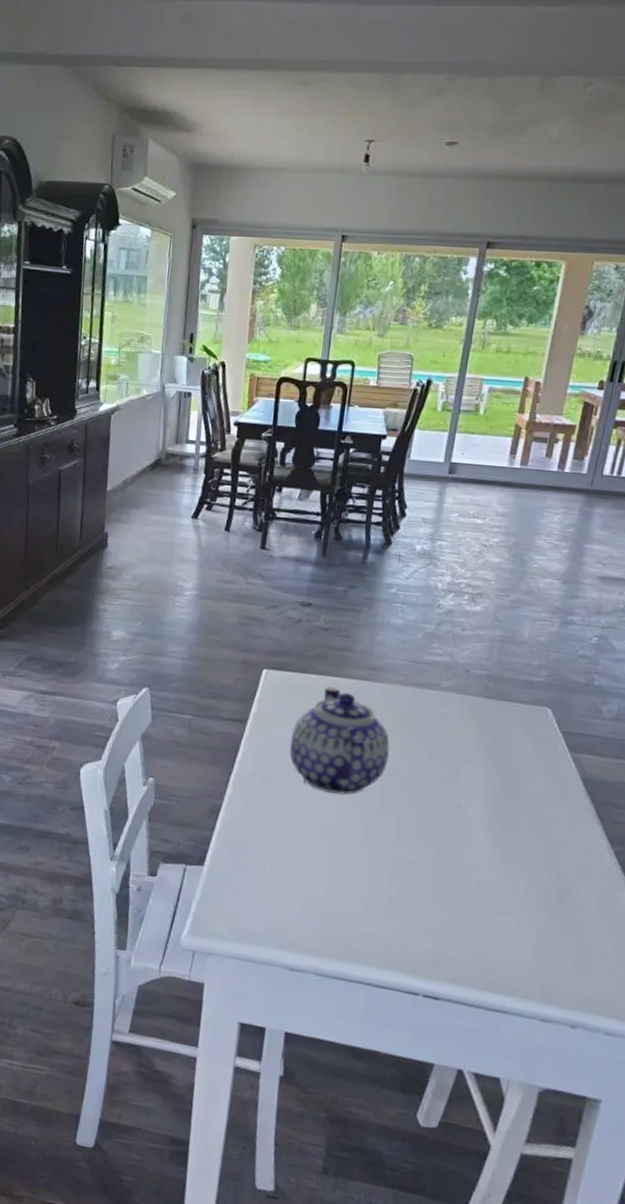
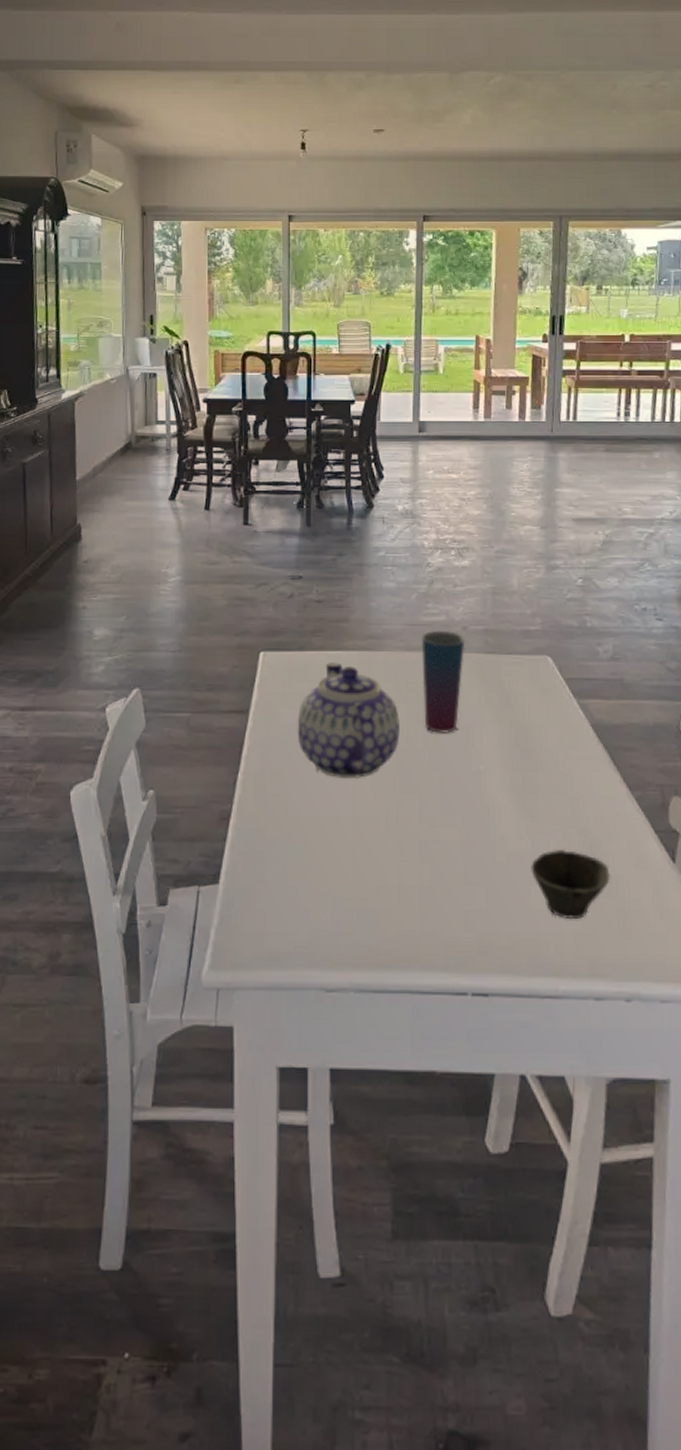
cup: none [414,669,466,767] -> present [421,630,465,733]
cup: none [497,886,575,950] -> present [531,849,610,919]

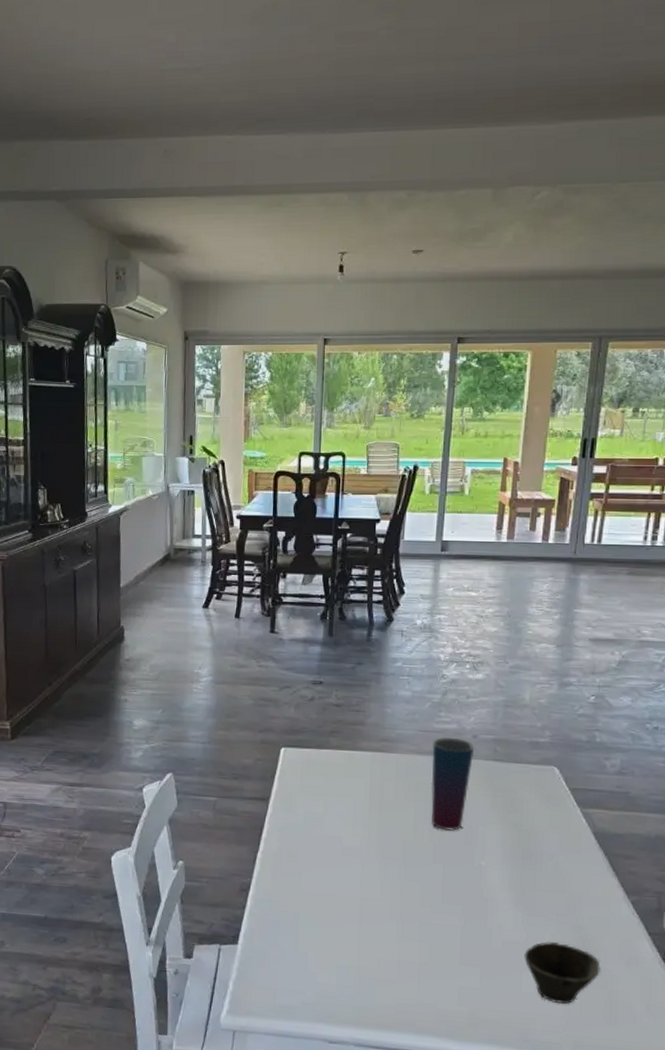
teapot: present [297,662,400,779] -> none [312,760,408,865]

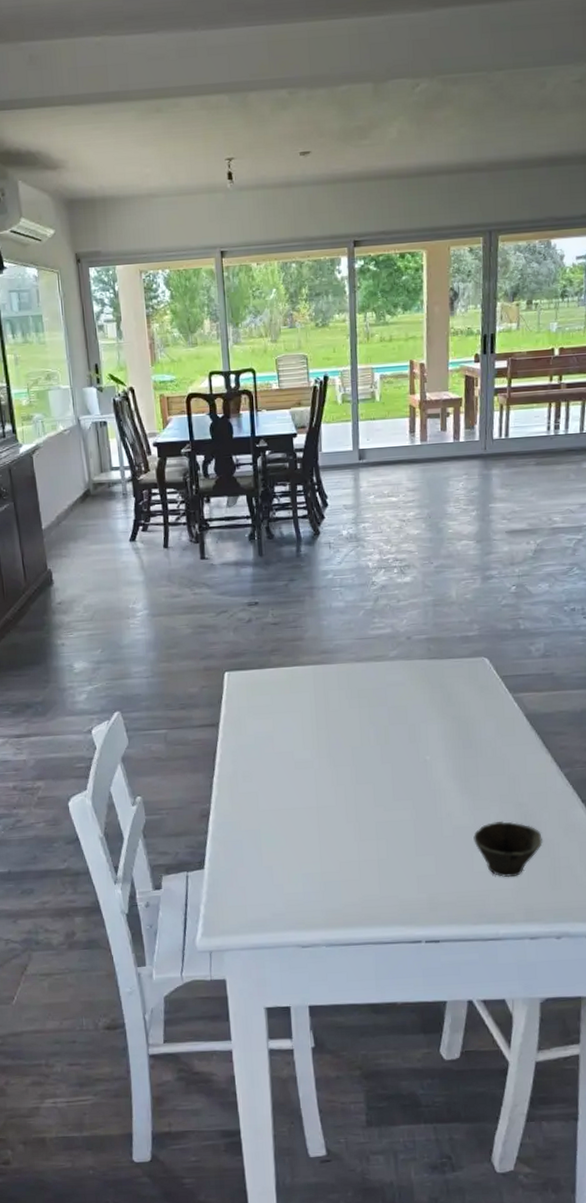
cup: present [431,736,475,831] -> none [369,642,410,732]

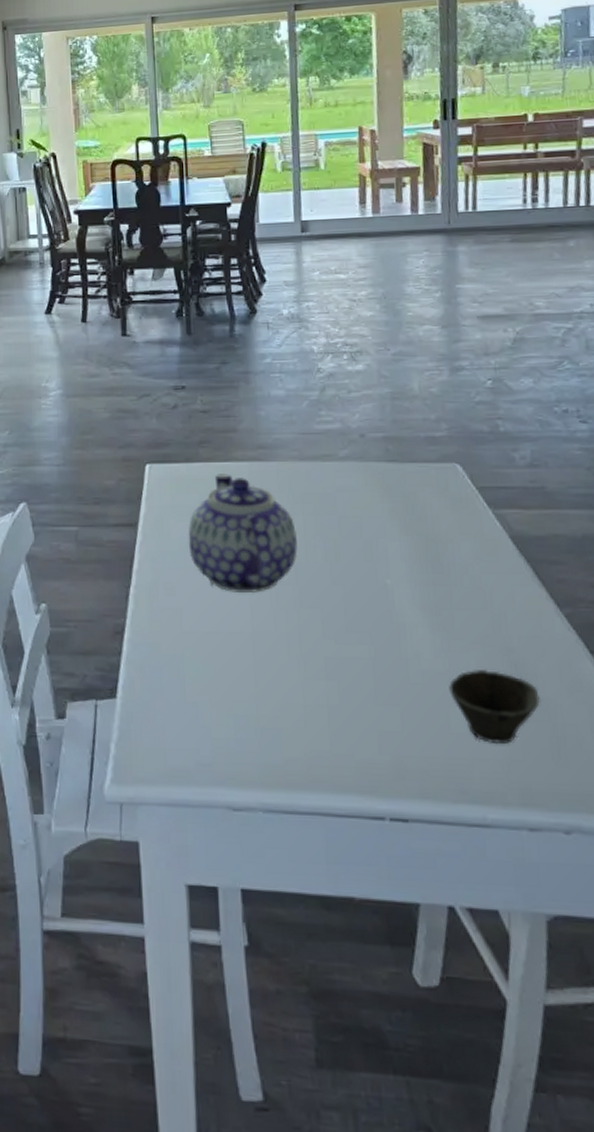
teapot: none [262,676,355,776] -> present [188,474,298,594]

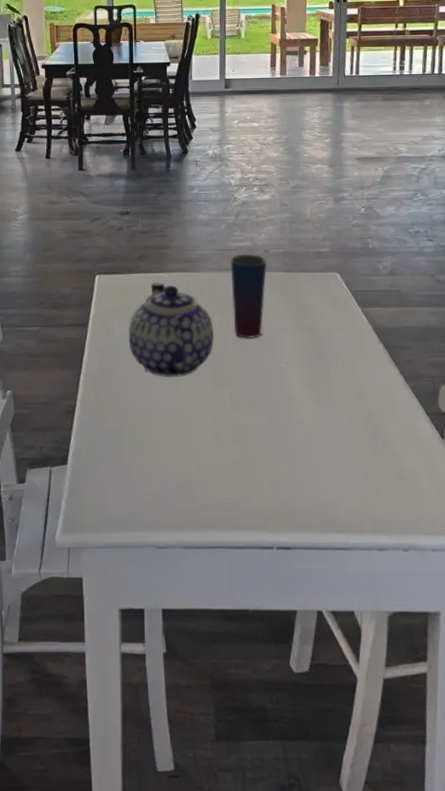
cup: none [315,438,364,546] -> present [230,253,267,338]
cup: present [449,669,540,744] -> none [324,430,390,486]

